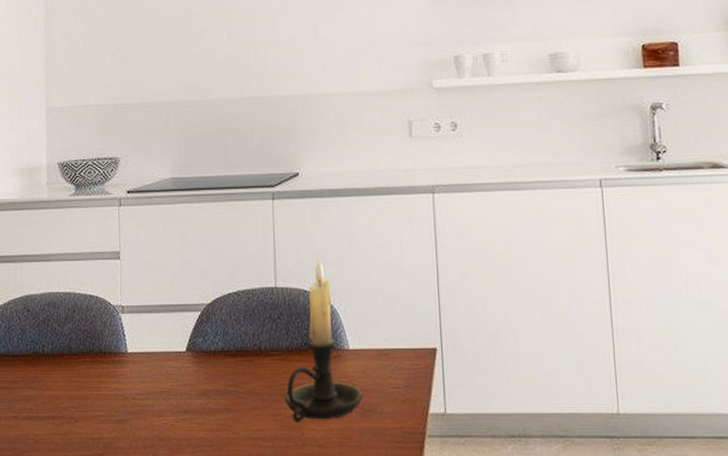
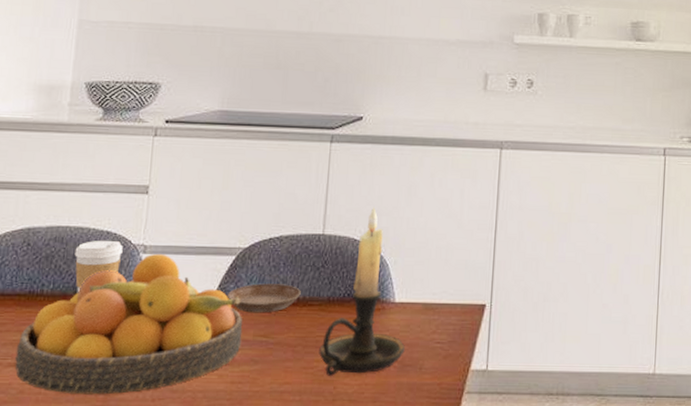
fruit bowl: none [28,313,215,444] -> present [15,253,243,395]
coffee cup: none [66,303,105,352] -> present [74,240,123,293]
saucer: none [197,336,262,365] -> present [227,283,301,313]

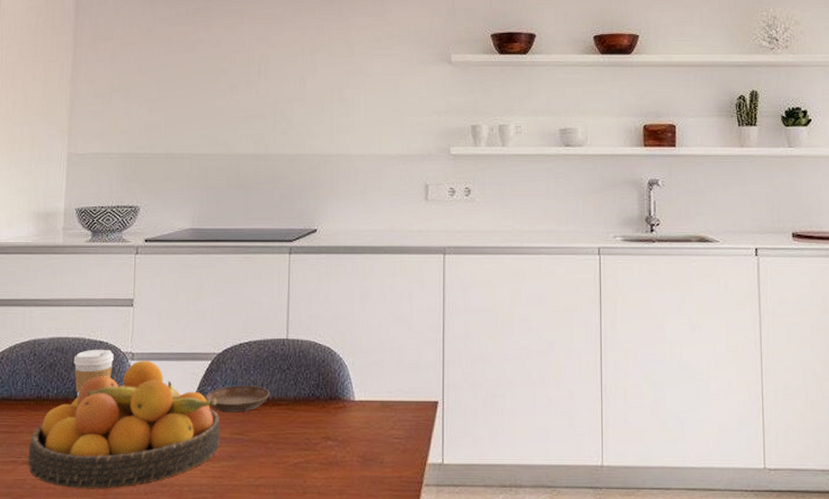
candle holder: present [319,207,405,376] -> none [289,312,366,470]

